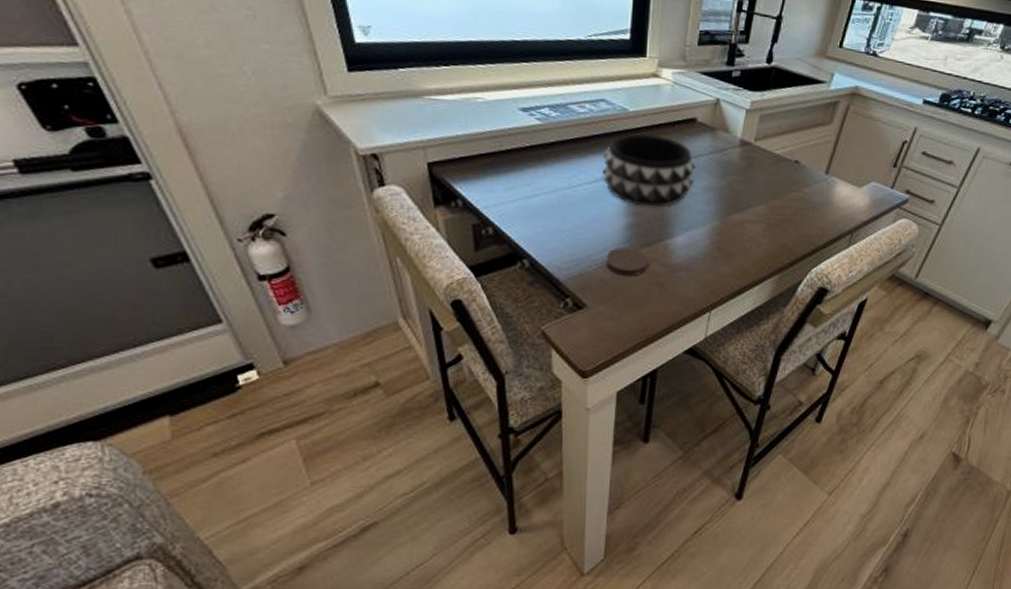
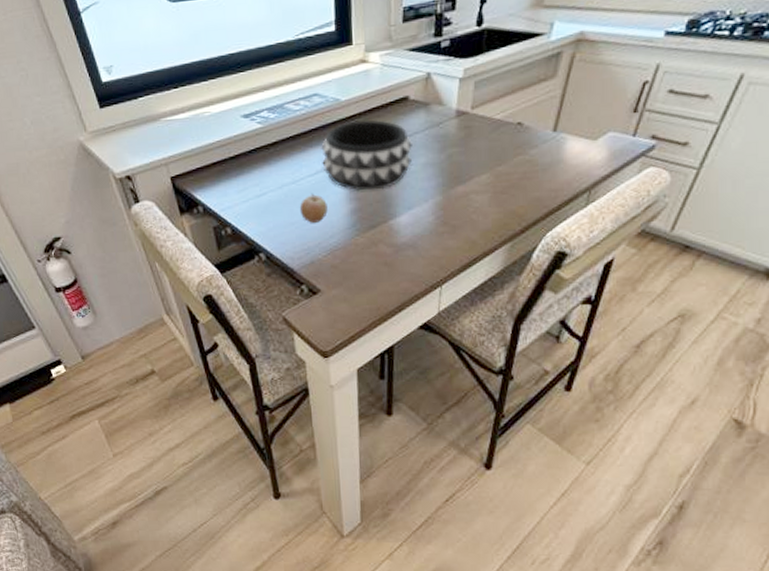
fruit: none [573,202,603,233] -> present [299,193,328,223]
coaster: present [605,247,649,277] -> none [333,231,375,260]

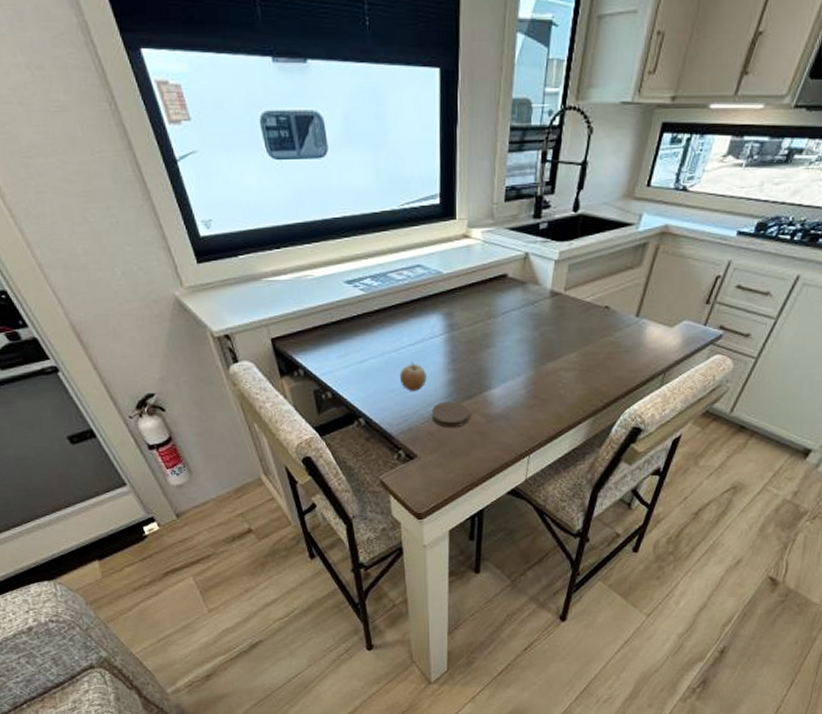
decorative bowl: present [321,119,412,191] -> none [422,294,509,363]
coaster: none [333,231,375,260] -> present [431,401,470,428]

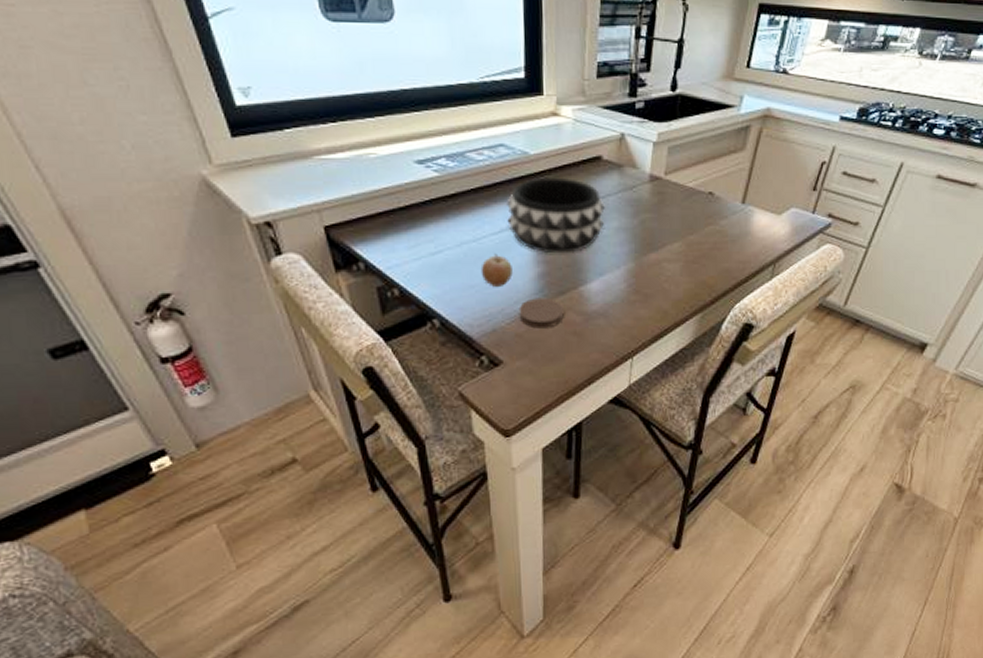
decorative bowl: none [422,294,509,363] -> present [506,177,605,254]

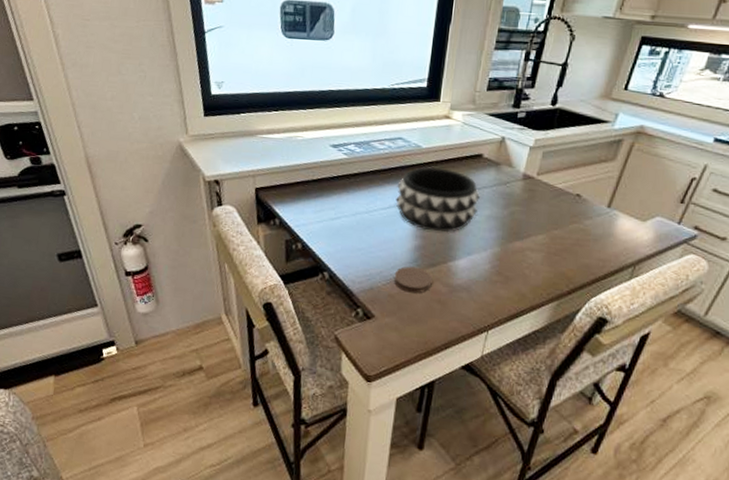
fruit: present [480,253,513,287] -> none [368,225,394,253]

